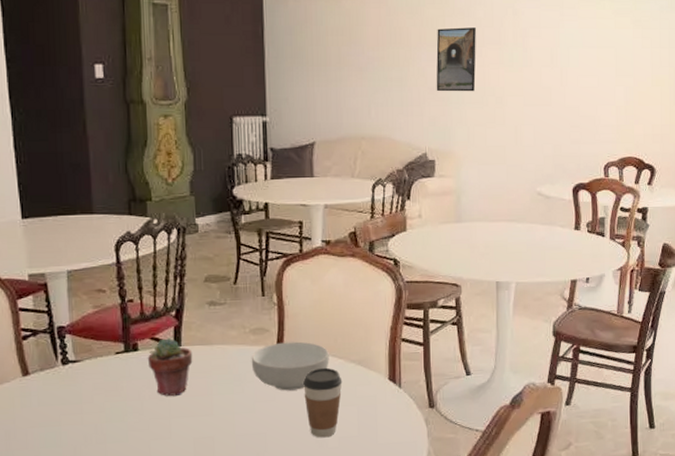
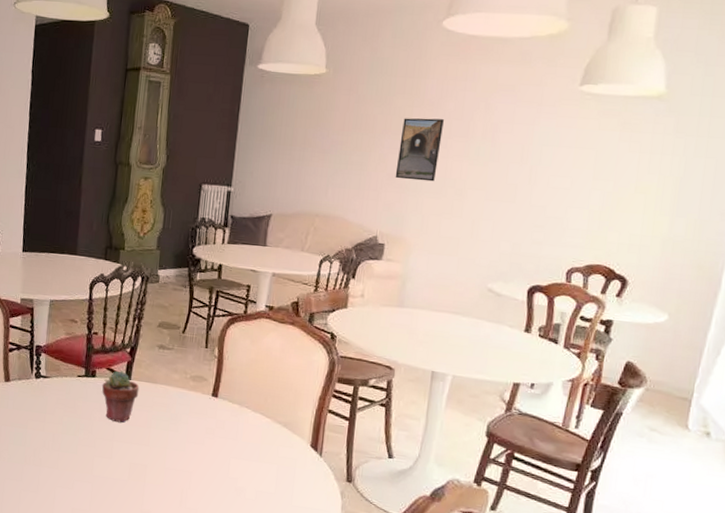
cereal bowl: present [251,341,329,391] -> none [187,392,258,439]
coffee cup: present [303,367,343,438] -> none [230,422,267,489]

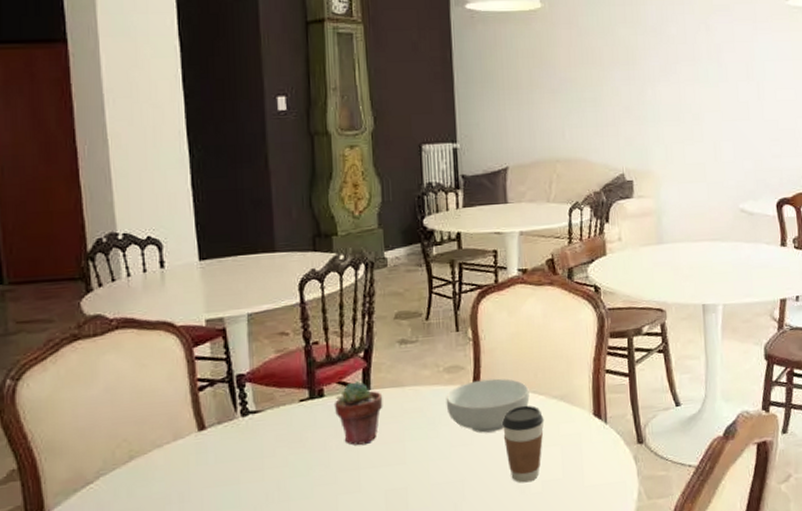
cereal bowl: none [187,392,258,439] -> present [445,378,530,433]
coffee cup: none [230,422,267,489] -> present [502,405,544,483]
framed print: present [395,118,444,182] -> none [629,45,671,111]

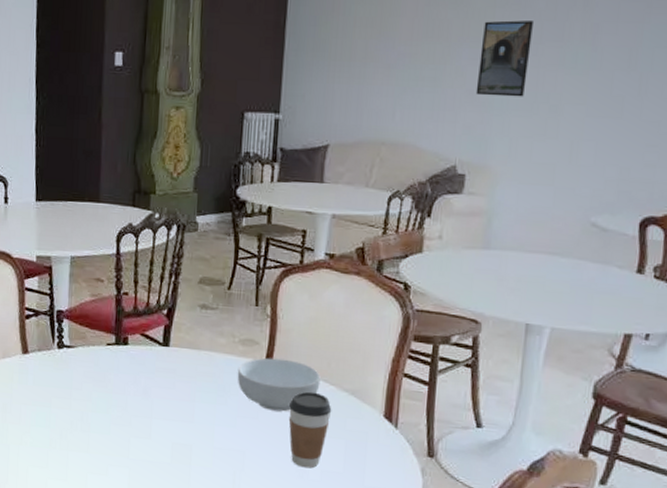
potted succulent: present [334,381,383,445] -> none [135,336,180,397]
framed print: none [629,45,671,111] -> present [475,20,533,97]

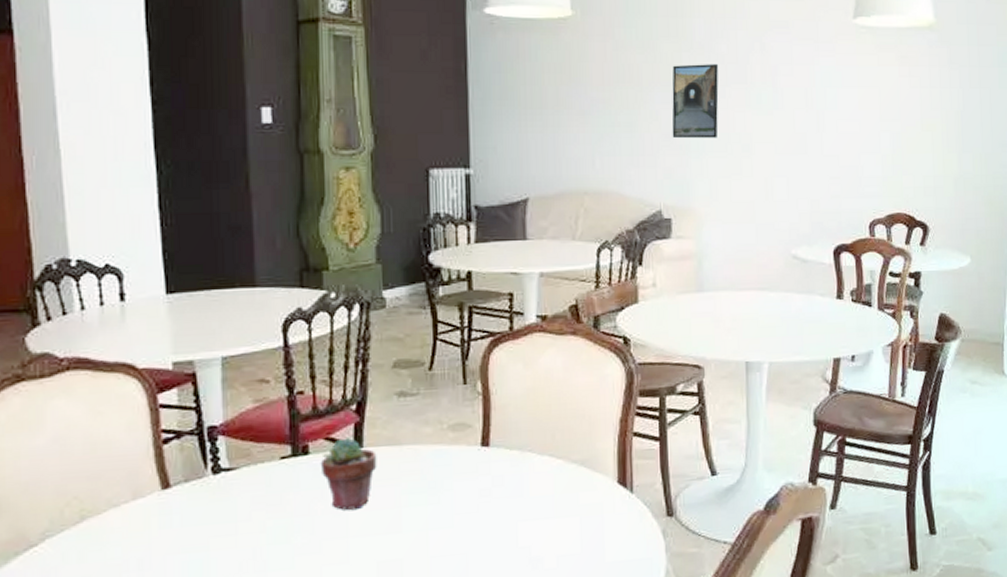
potted succulent: none [135,336,180,397] -> present [320,438,377,510]
cereal bowl: present [237,358,321,412] -> none [449,438,546,500]
coffee cup: present [288,391,332,468] -> none [514,470,562,558]

